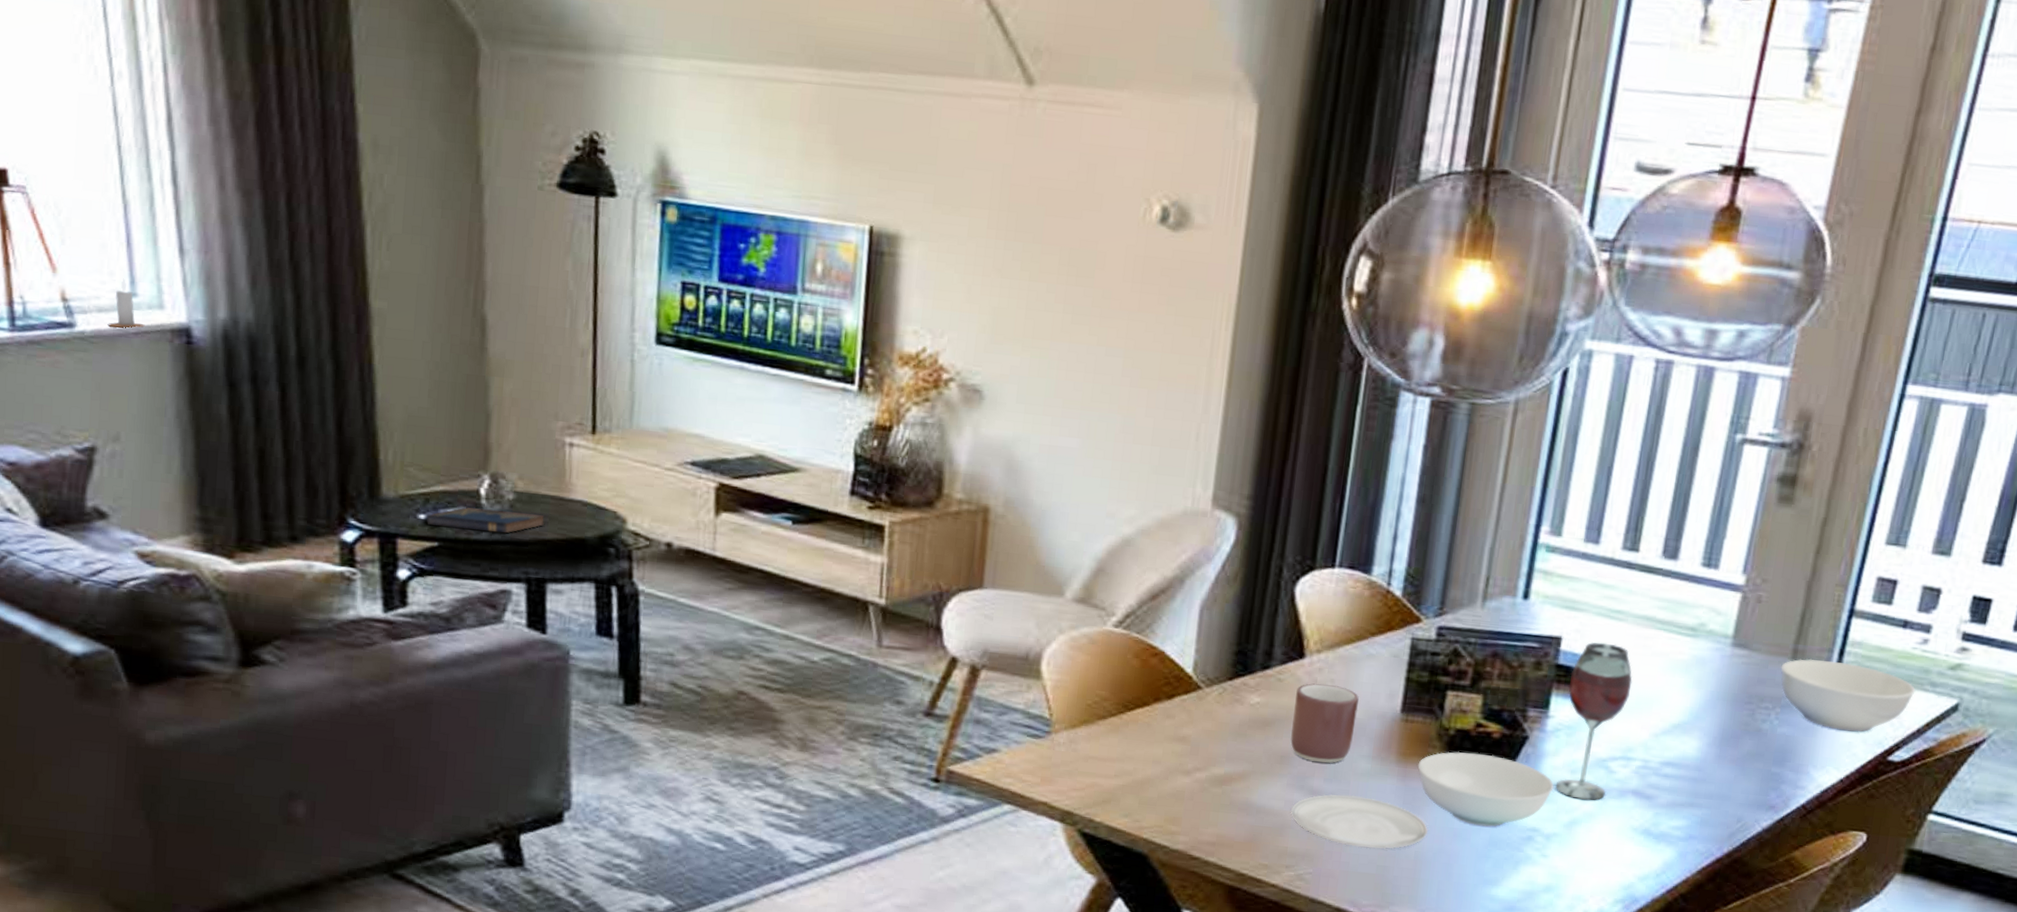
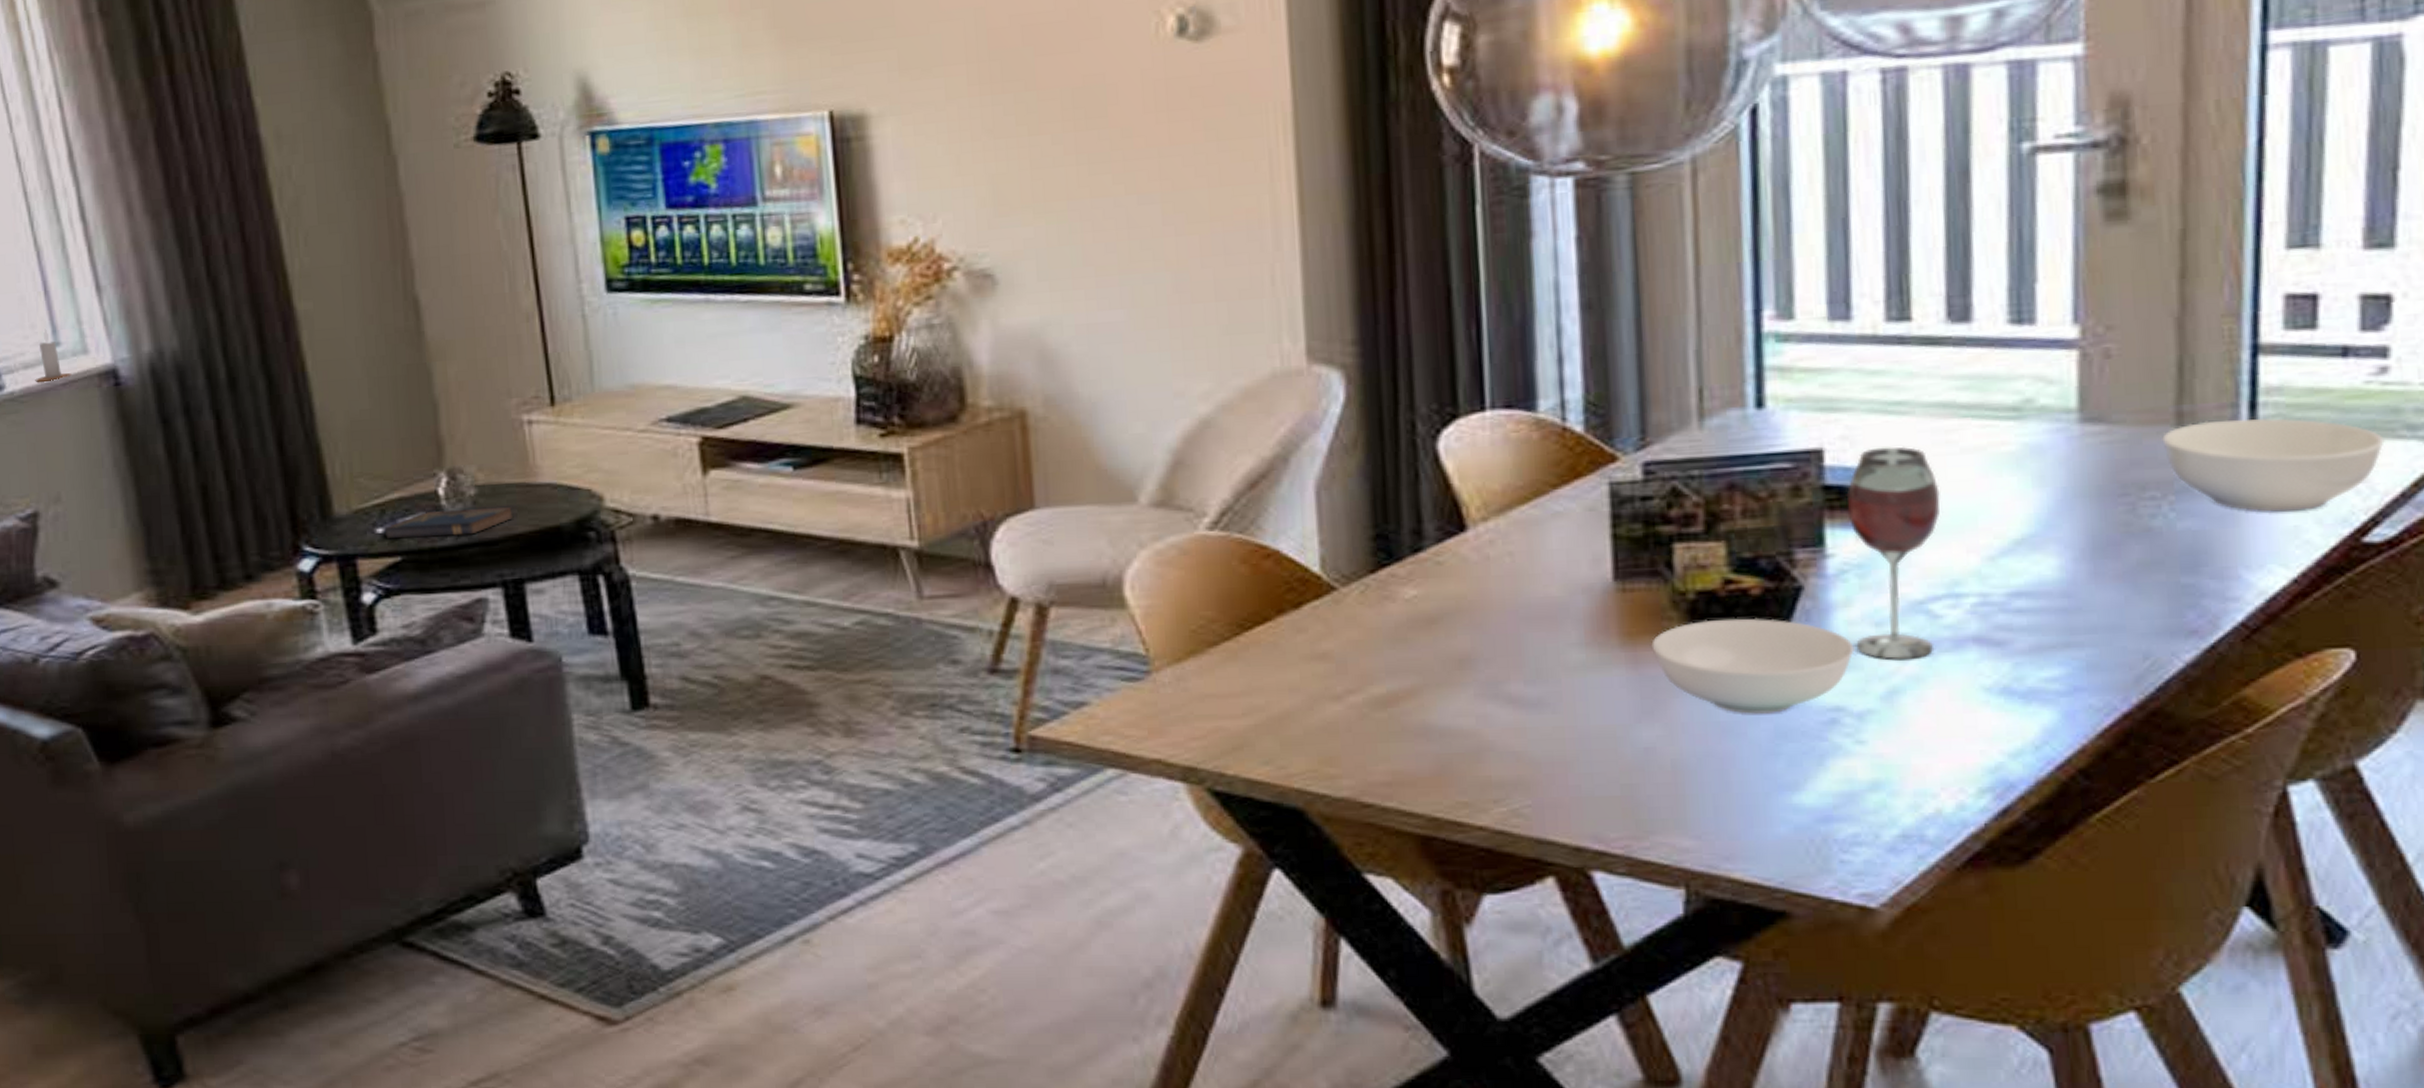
mug: present [1290,683,1359,763] -> none [1464,558,1554,661]
plate: present [1290,794,1429,850] -> none [1485,697,1685,764]

